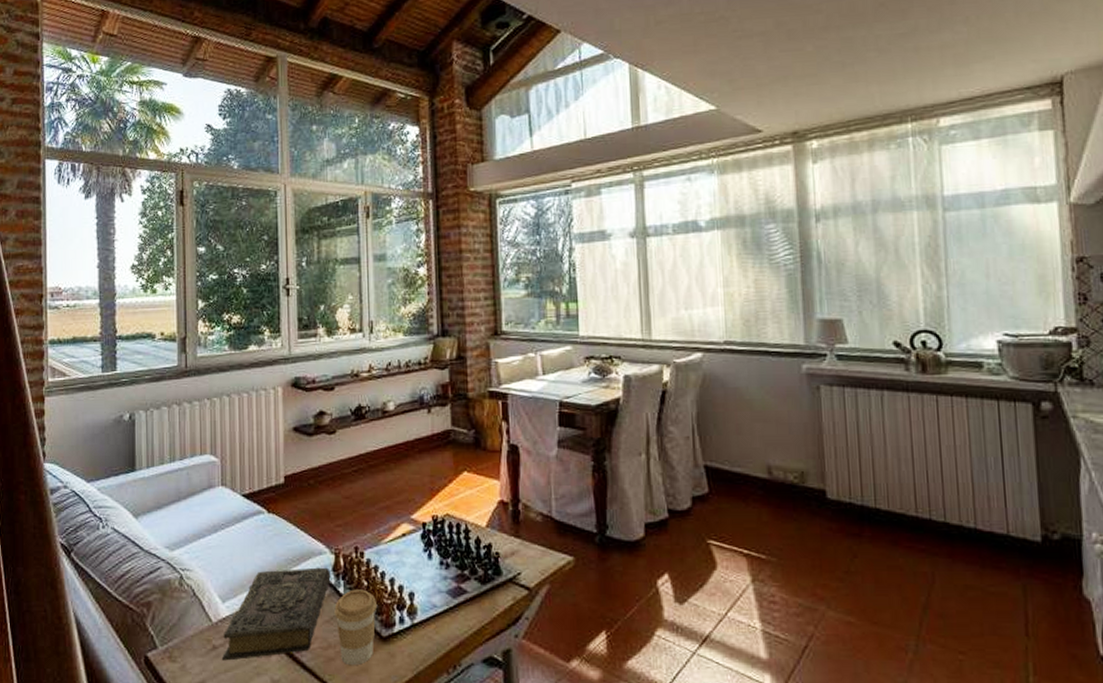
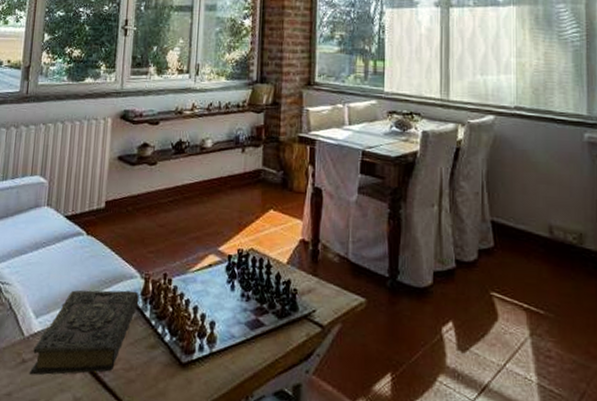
coffee cup: present [334,589,377,666] -> none [139,314,179,390]

